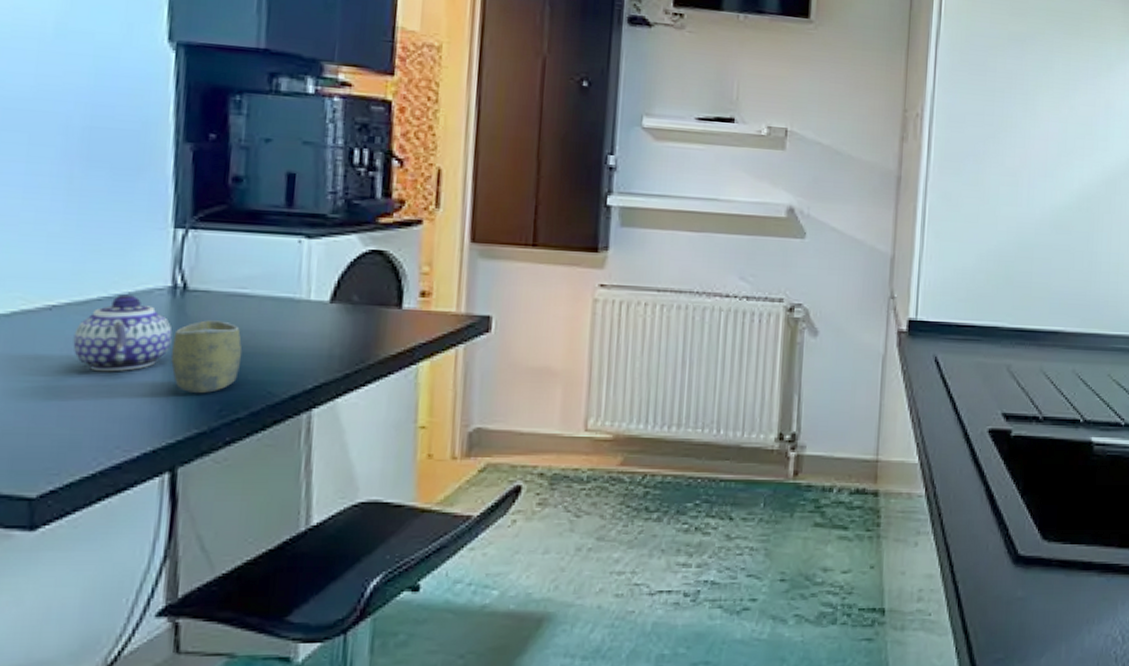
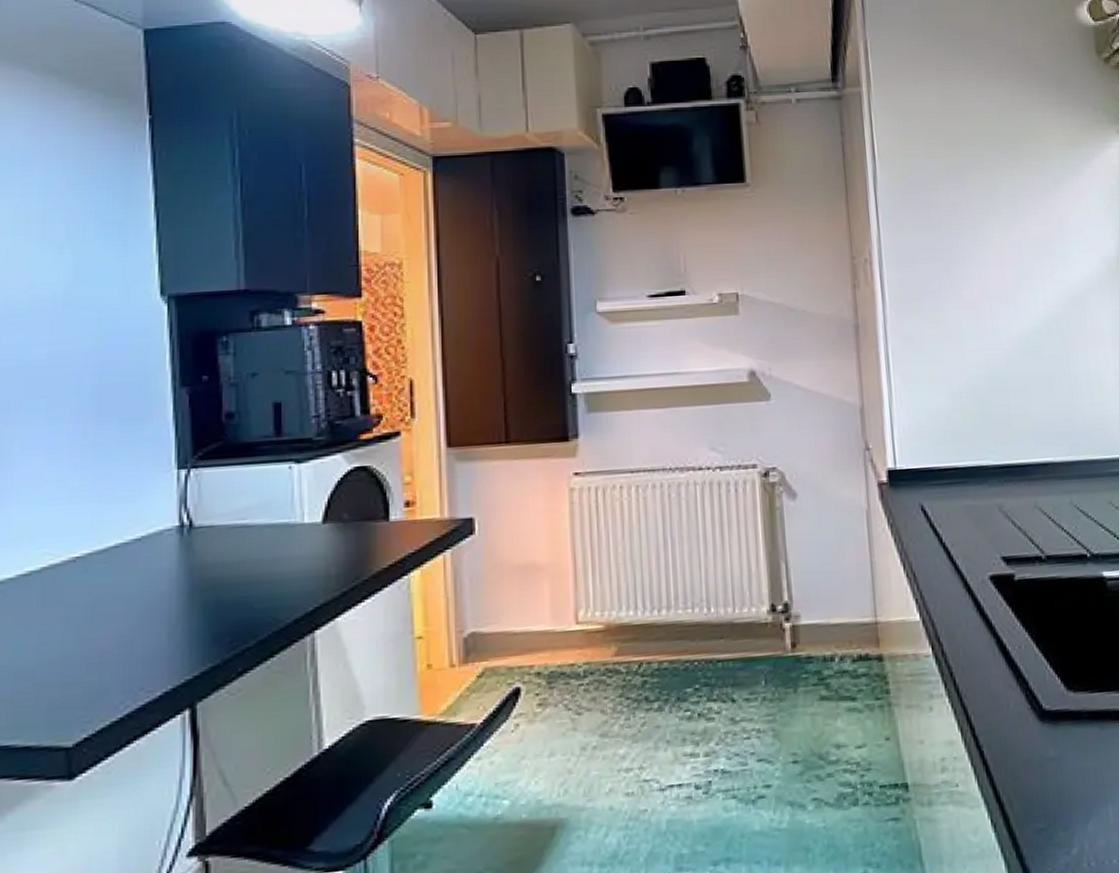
teapot: present [73,294,173,372] -> none [96,538,183,617]
cup: present [171,320,243,393] -> none [184,553,247,627]

